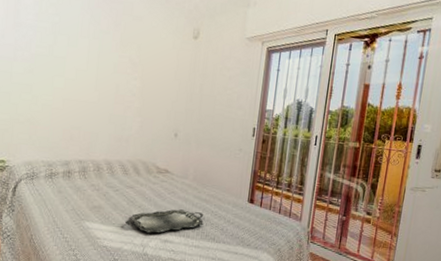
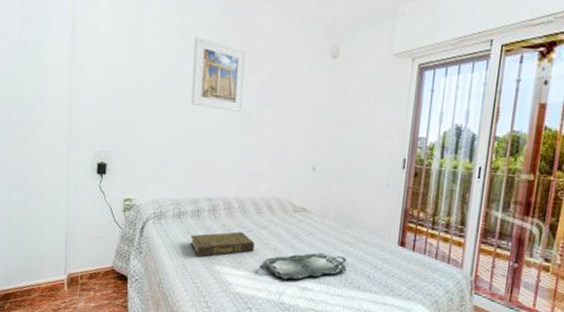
book: none [61,190,122,214] -> present [190,231,255,257]
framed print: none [64,14,117,83] -> present [191,37,247,112]

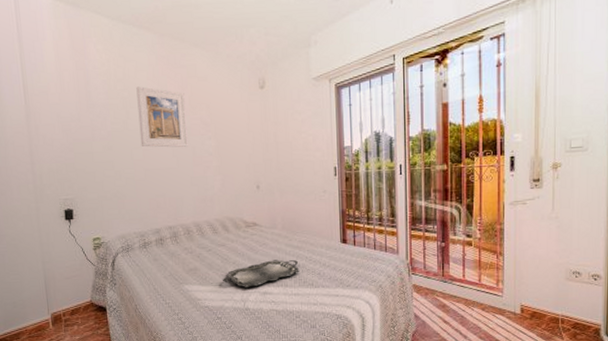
book: present [190,231,255,257] -> none [157,252,216,280]

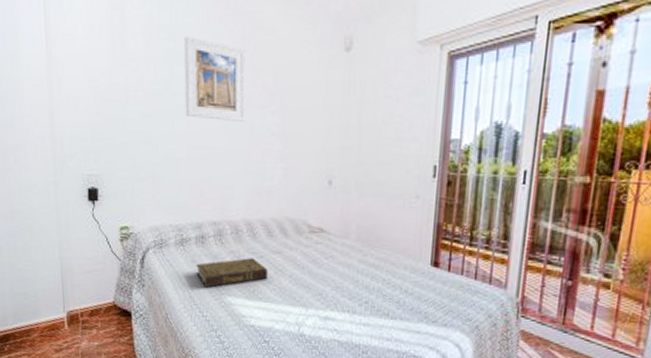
book: none [157,252,216,280] -> present [196,258,268,288]
serving tray: present [223,260,299,287] -> none [275,278,373,309]

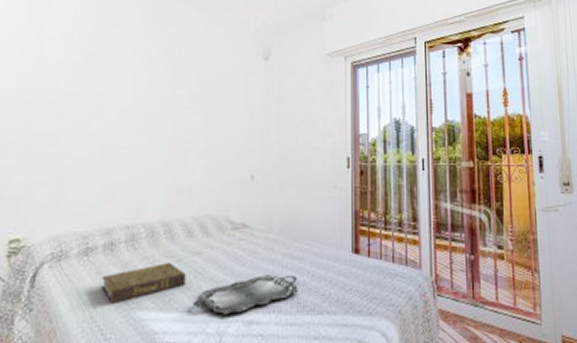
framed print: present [184,36,245,121] -> none [103,43,170,121]
serving tray: none [275,278,373,309] -> present [193,275,298,314]

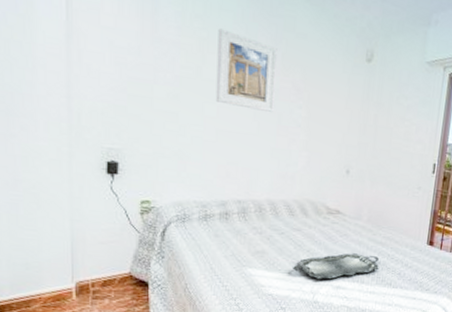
book: present [101,263,186,303] -> none [218,234,288,260]
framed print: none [103,43,170,121] -> present [215,28,277,112]

